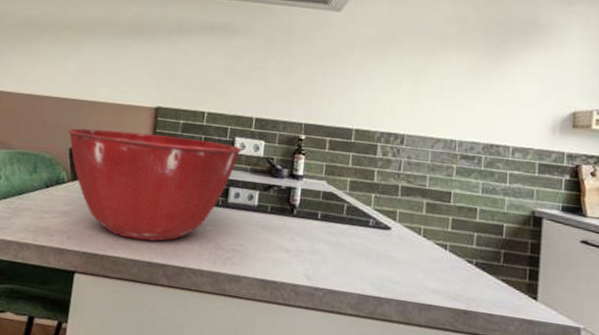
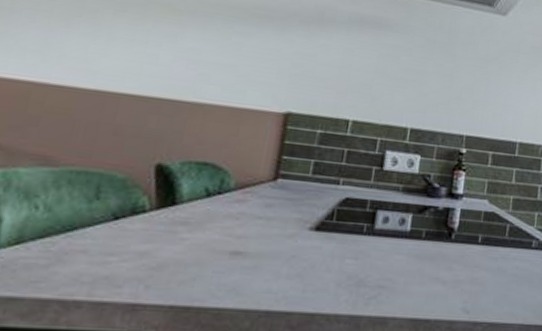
mixing bowl: present [68,128,242,241] -> none [154,138,393,284]

